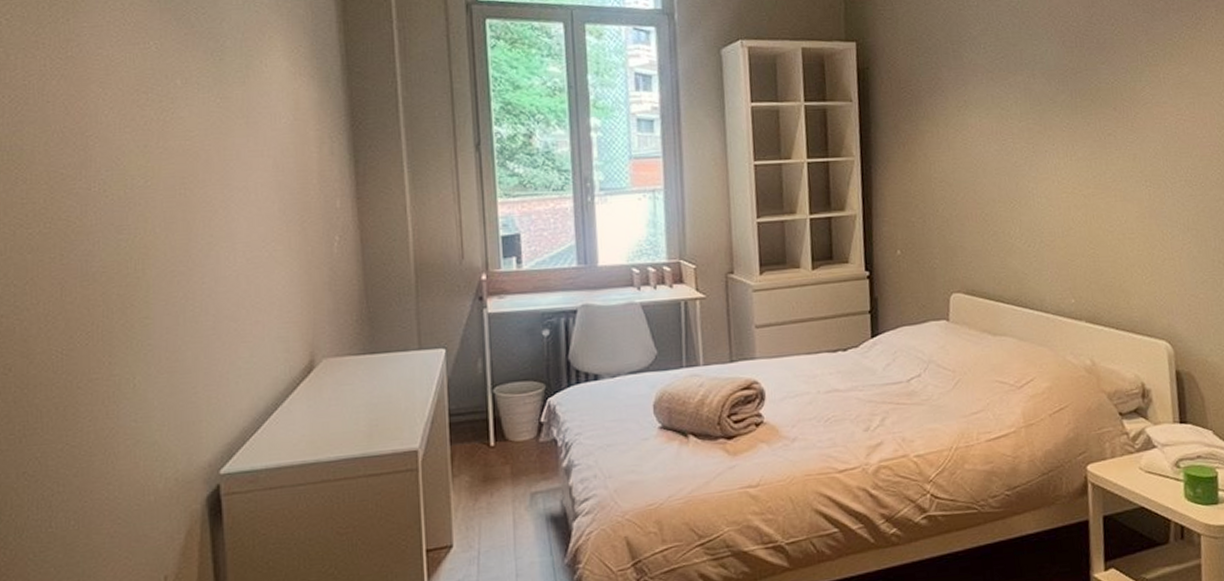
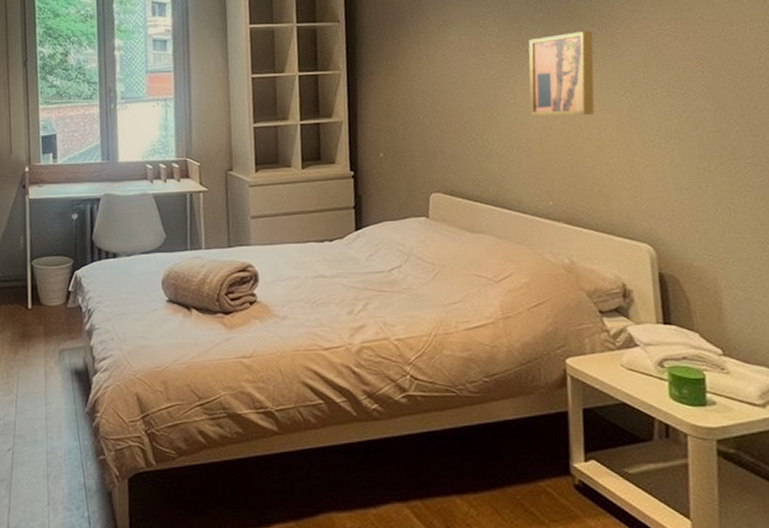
wall art: none [1051,115,1116,208] -> present [528,31,595,116]

